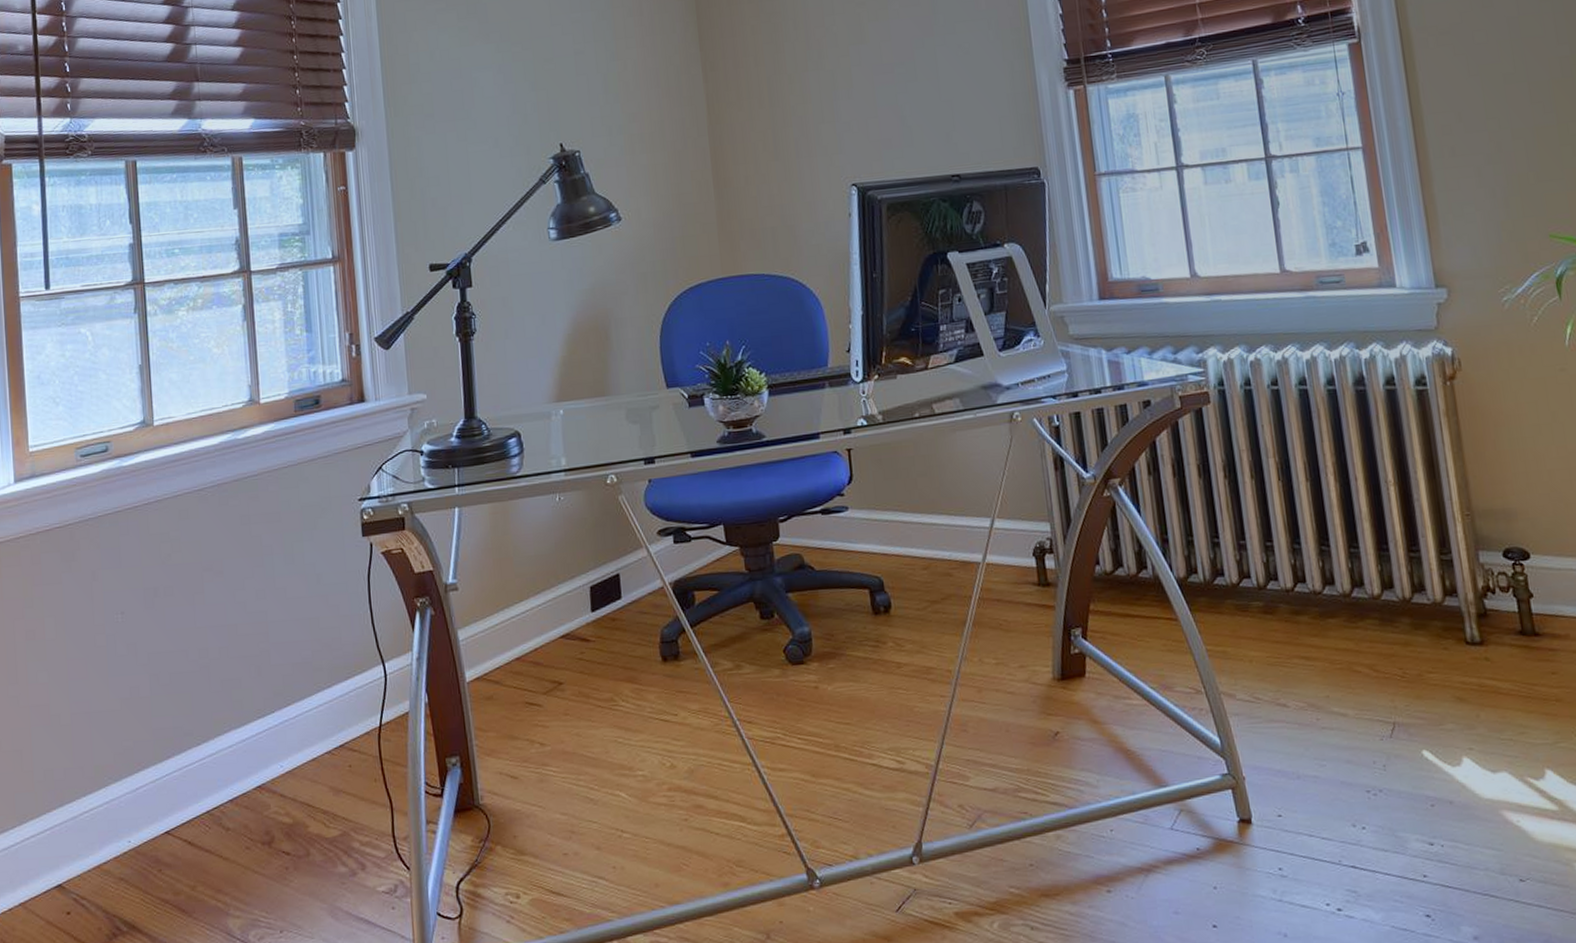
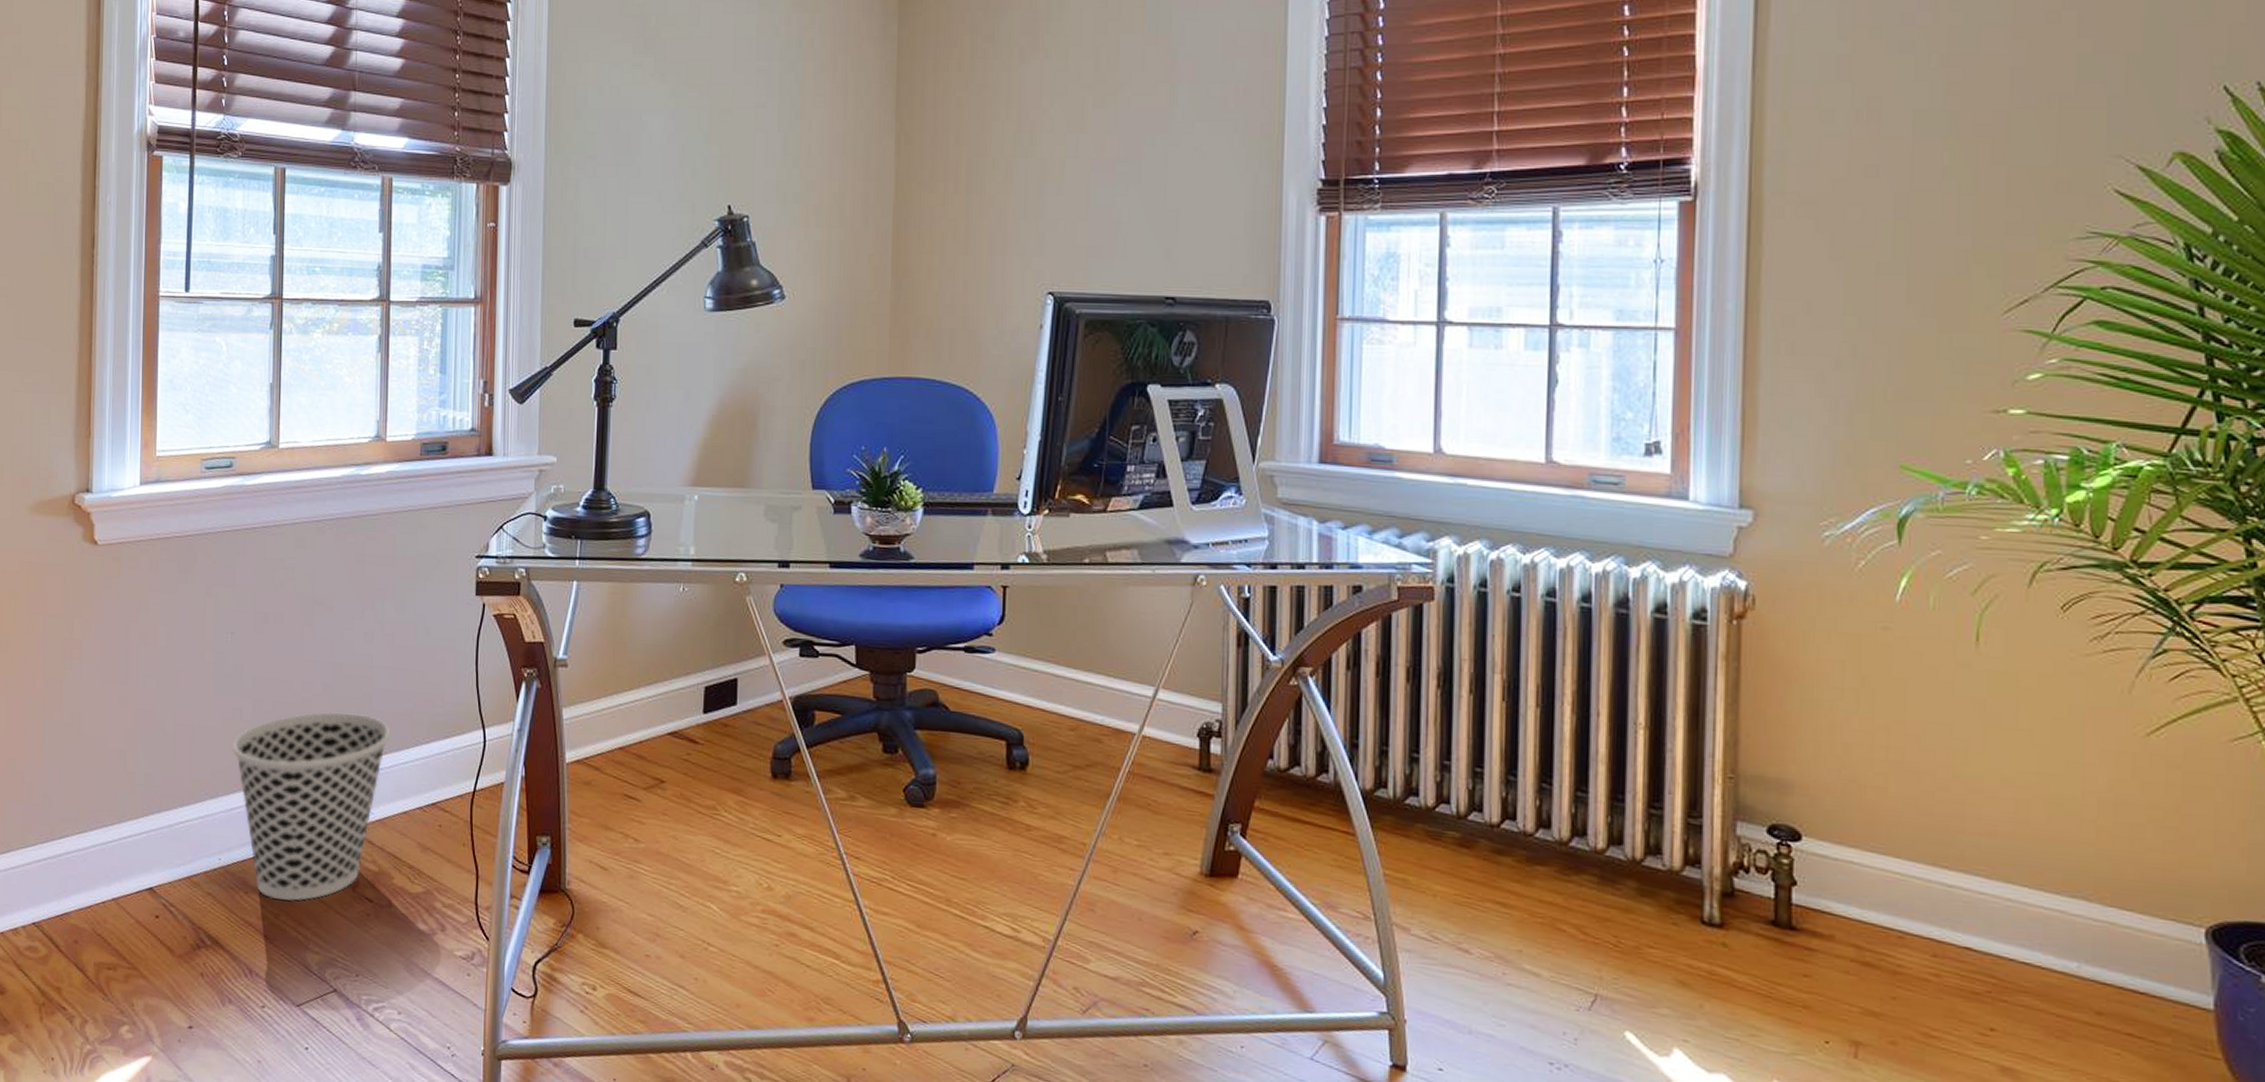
wastebasket: none [132,670,291,871] -> present [232,711,389,901]

